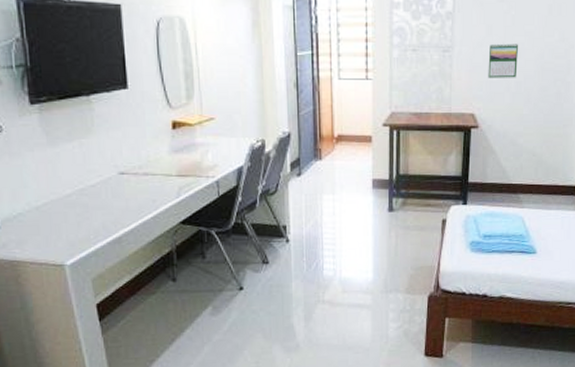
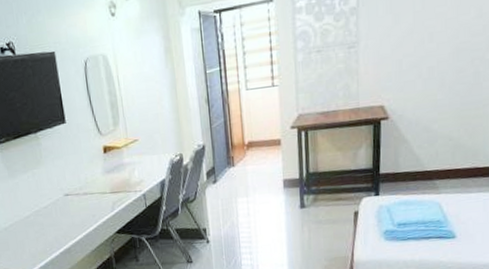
calendar: present [488,43,519,78] -> none [397,28,430,68]

